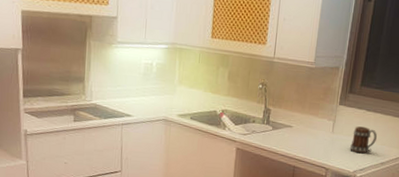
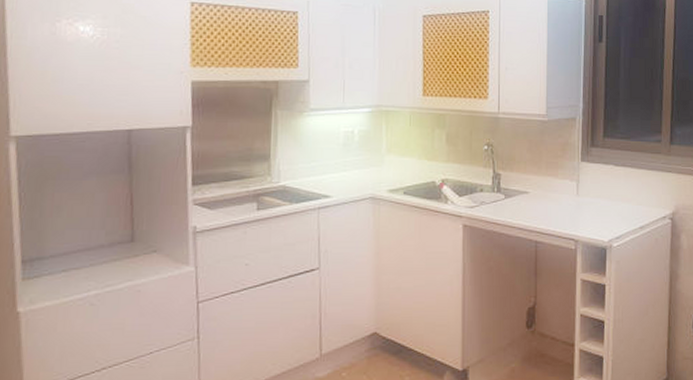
mug: present [350,126,377,154] -> none [601,185,630,218]

